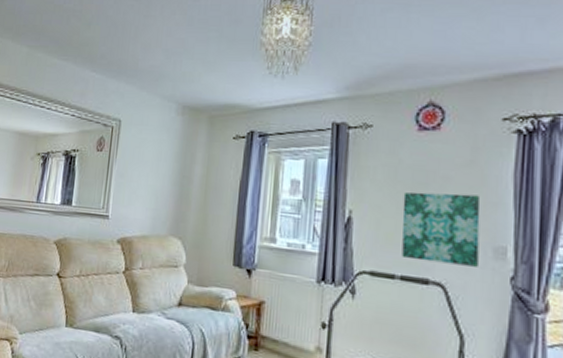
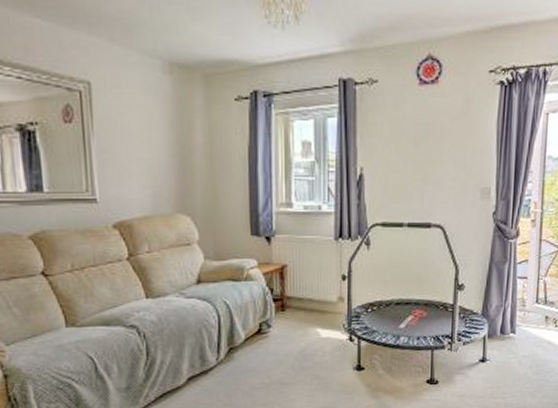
wall art: present [402,192,481,267] -> none [407,144,471,208]

